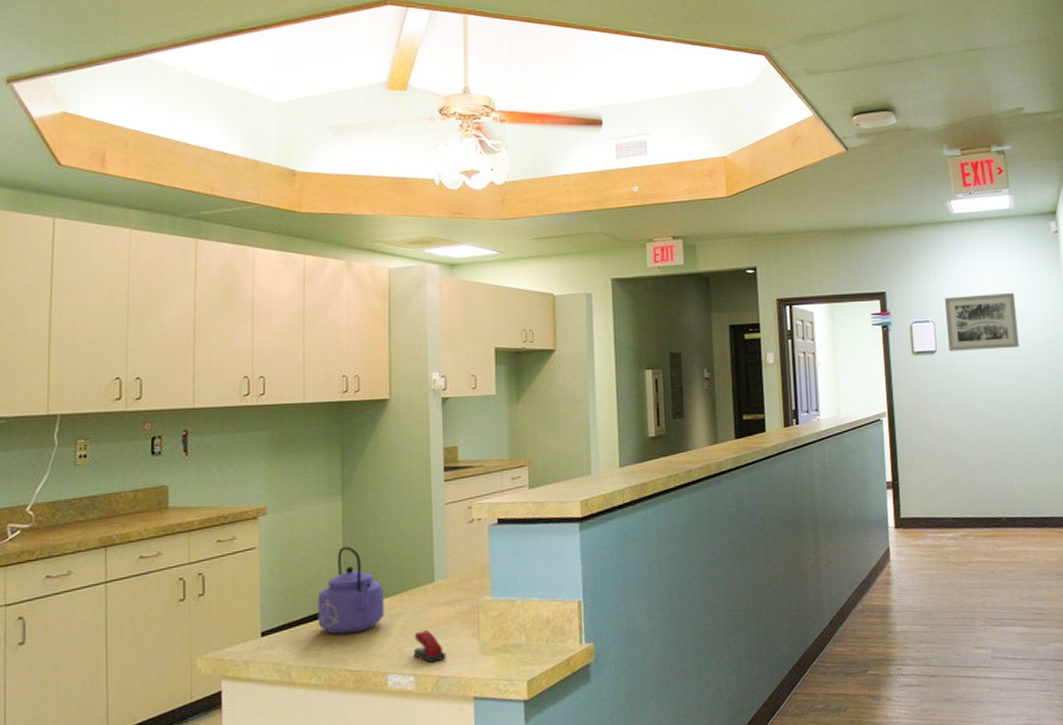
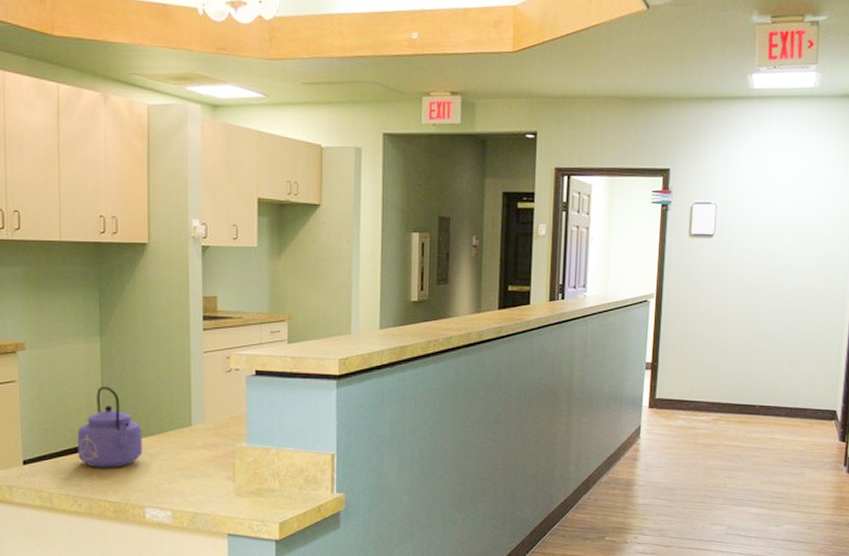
stapler: present [413,630,447,663] -> none [170,470,202,500]
wall art: present [944,292,1019,351] -> none [728,178,805,238]

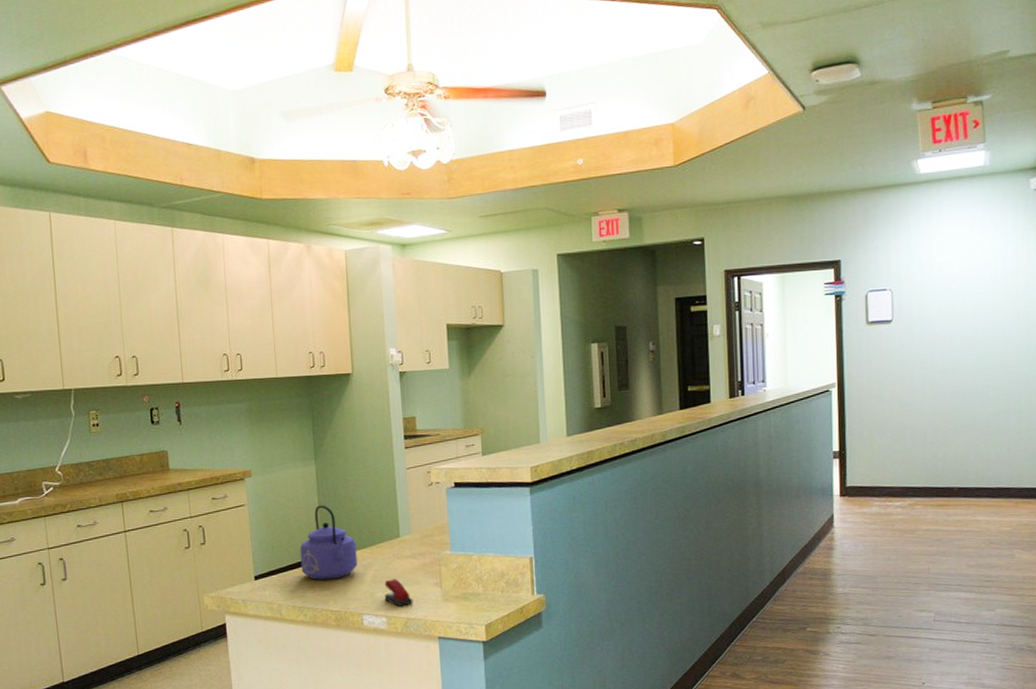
stapler: none [170,470,202,500] -> present [384,579,413,606]

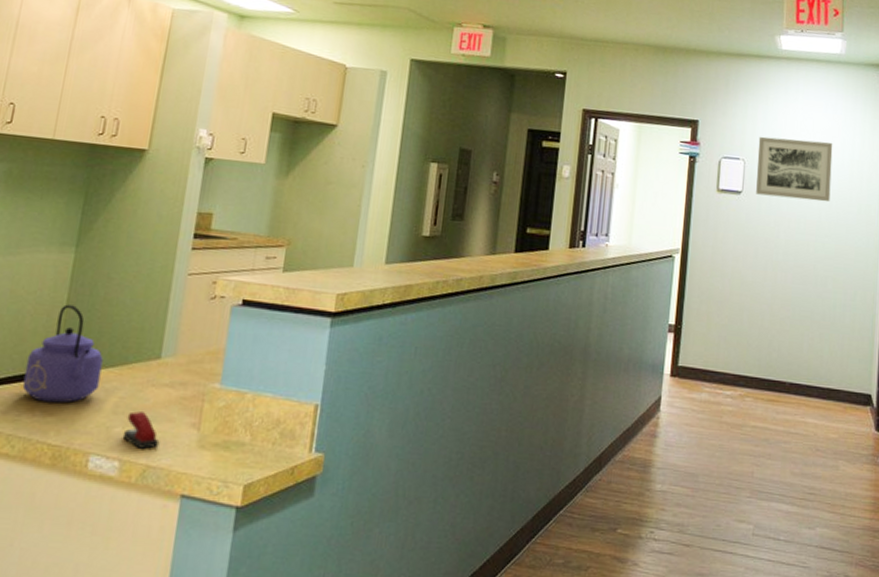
wall art: none [904,256,985,320] -> present [756,136,833,202]

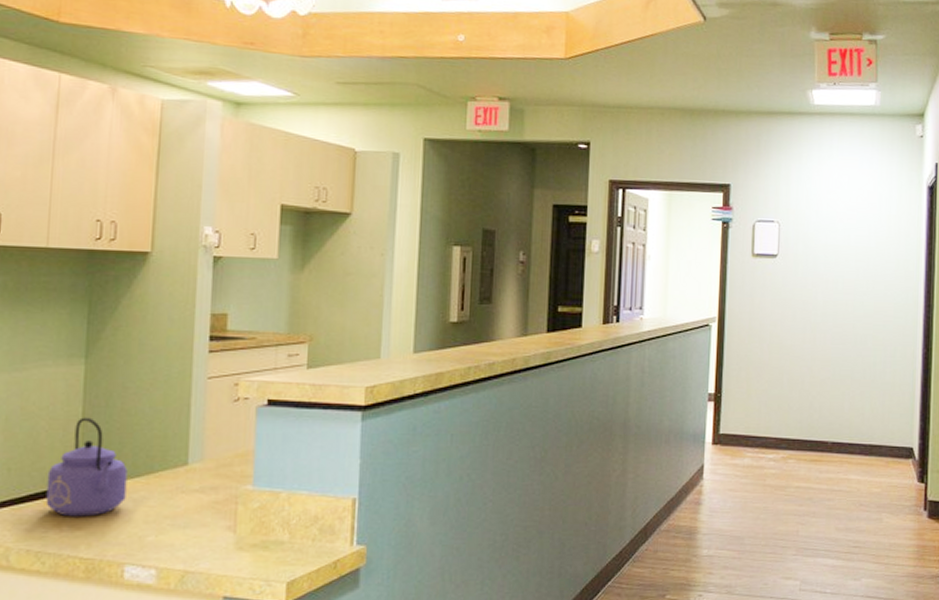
stapler: present [122,411,160,449] -> none [156,519,196,555]
wall art: present [756,136,833,202] -> none [792,196,870,260]

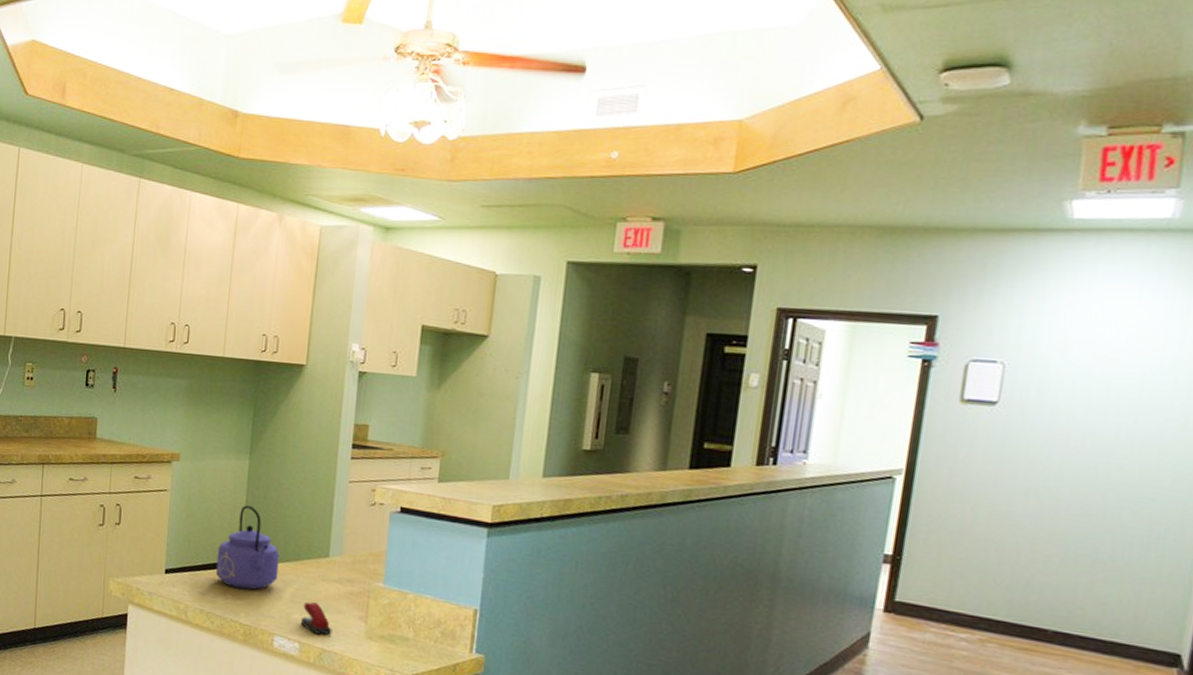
stapler: none [156,519,196,555] -> present [300,602,332,635]

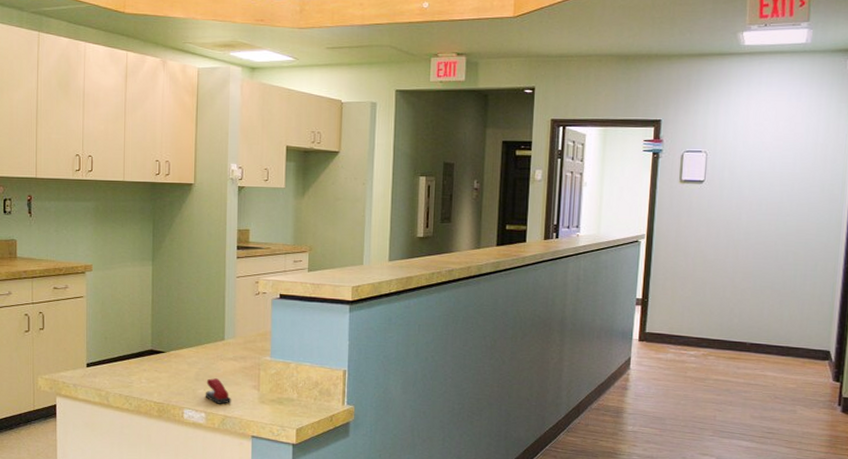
kettle: present [215,505,280,590] -> none [130,303,184,374]

